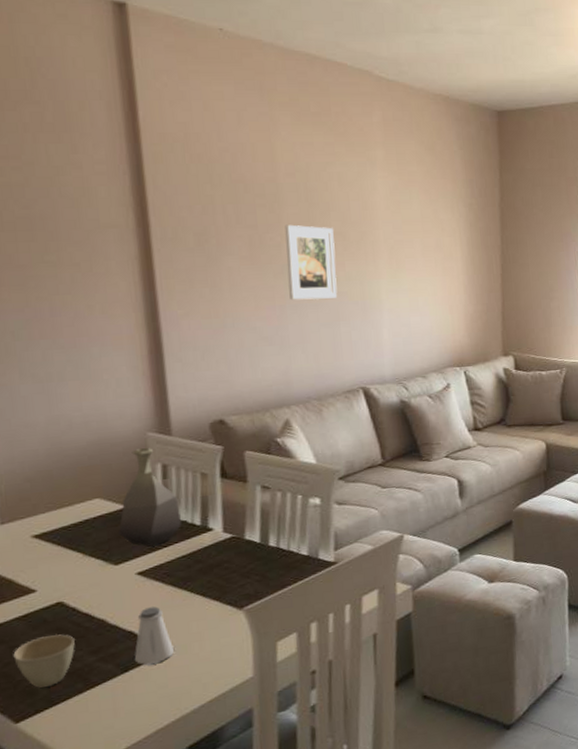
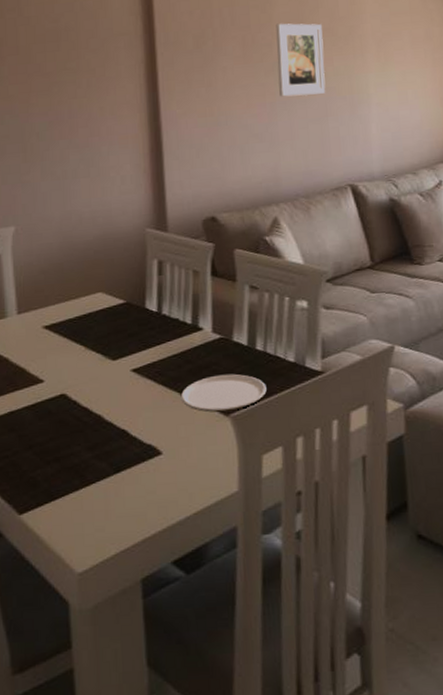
cup: present [13,634,75,688] -> none [21,426,74,480]
vase: present [118,448,183,547] -> none [117,244,175,344]
saltshaker: present [134,606,174,665] -> none [126,406,163,467]
plate: none [191,570,281,608] -> present [180,373,267,412]

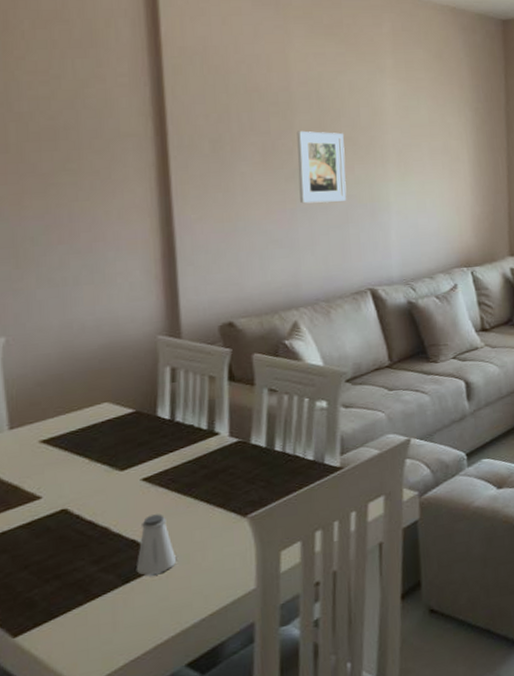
saltshaker: none [126,406,163,467] -> present [136,514,176,575]
plate: present [180,373,267,412] -> none [195,475,286,515]

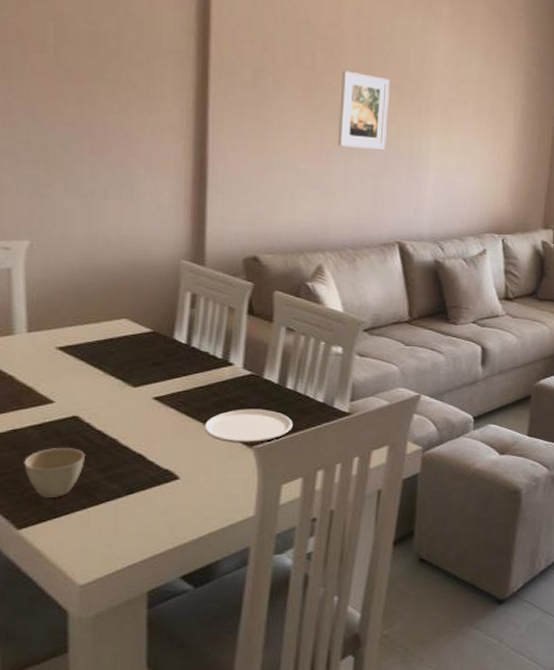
cup: none [15,542,77,600] -> present [24,447,85,498]
saltshaker: present [136,514,176,575] -> none [140,433,180,489]
plate: none [195,475,286,515] -> present [203,409,293,443]

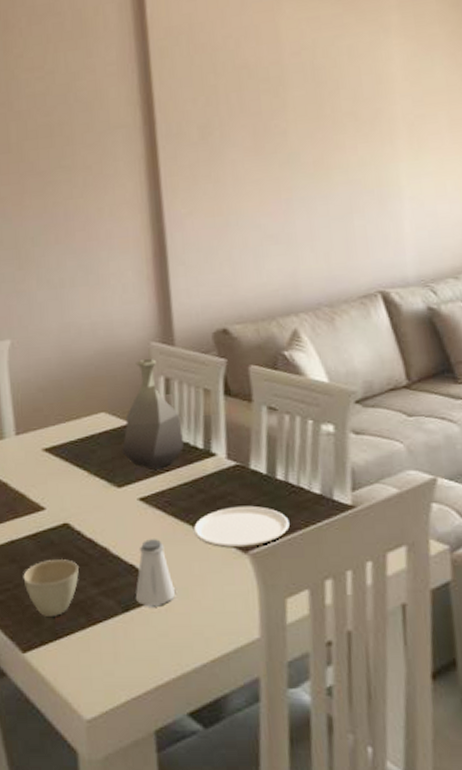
saltshaker: none [140,433,180,489] -> present [135,539,175,606]
vase: none [141,275,204,373] -> present [122,359,185,470]
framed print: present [338,70,390,150] -> none [290,107,350,193]

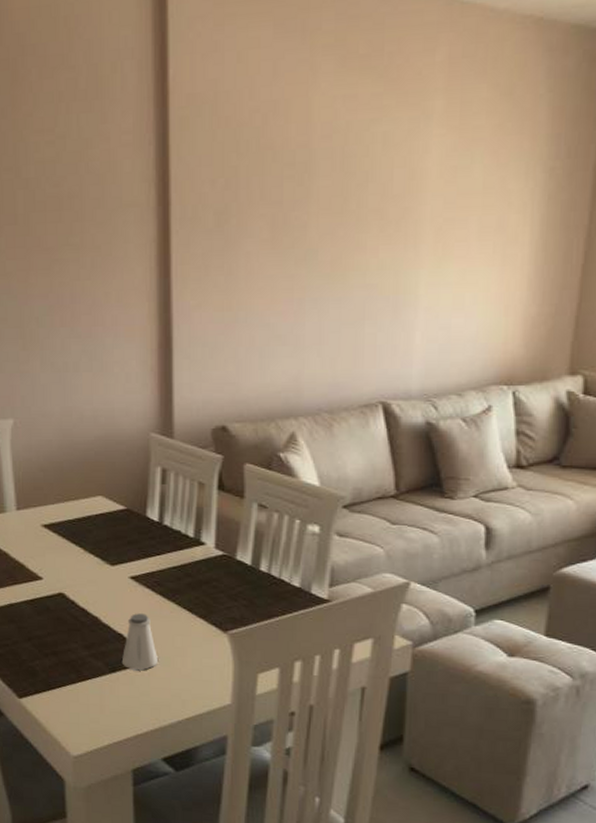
cup: present [23,558,79,616] -> none [20,623,71,671]
vase: present [122,359,185,470] -> none [117,449,176,552]
plate: present [193,505,290,548] -> none [178,591,268,628]

